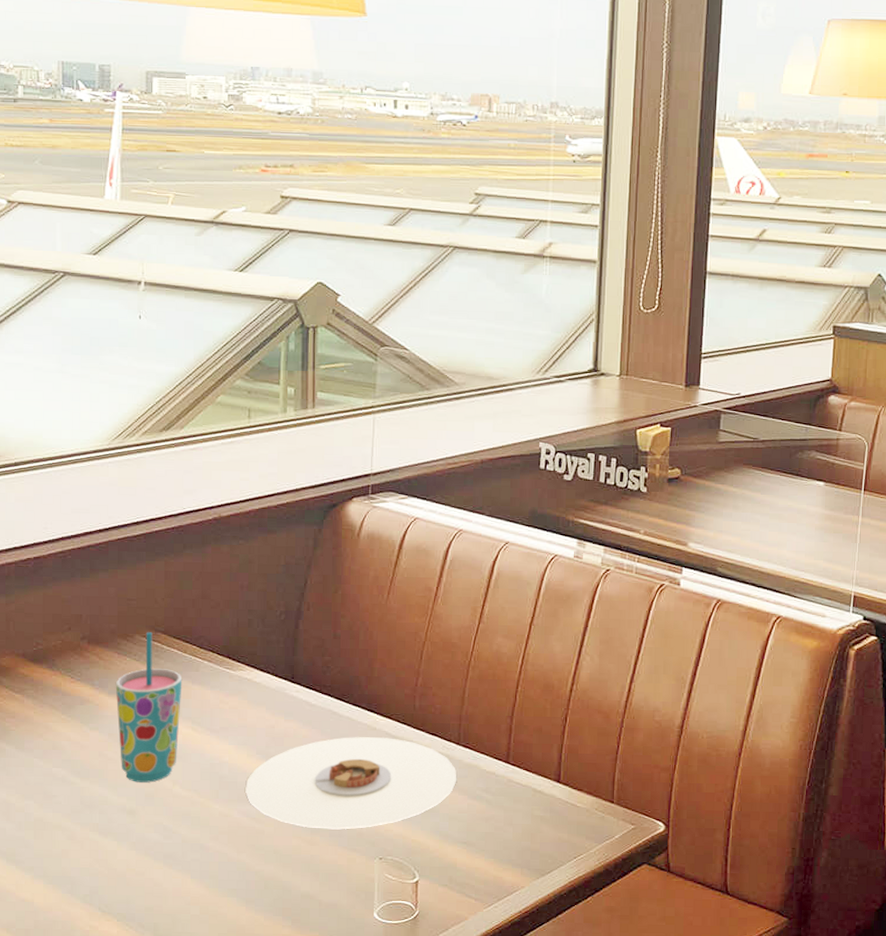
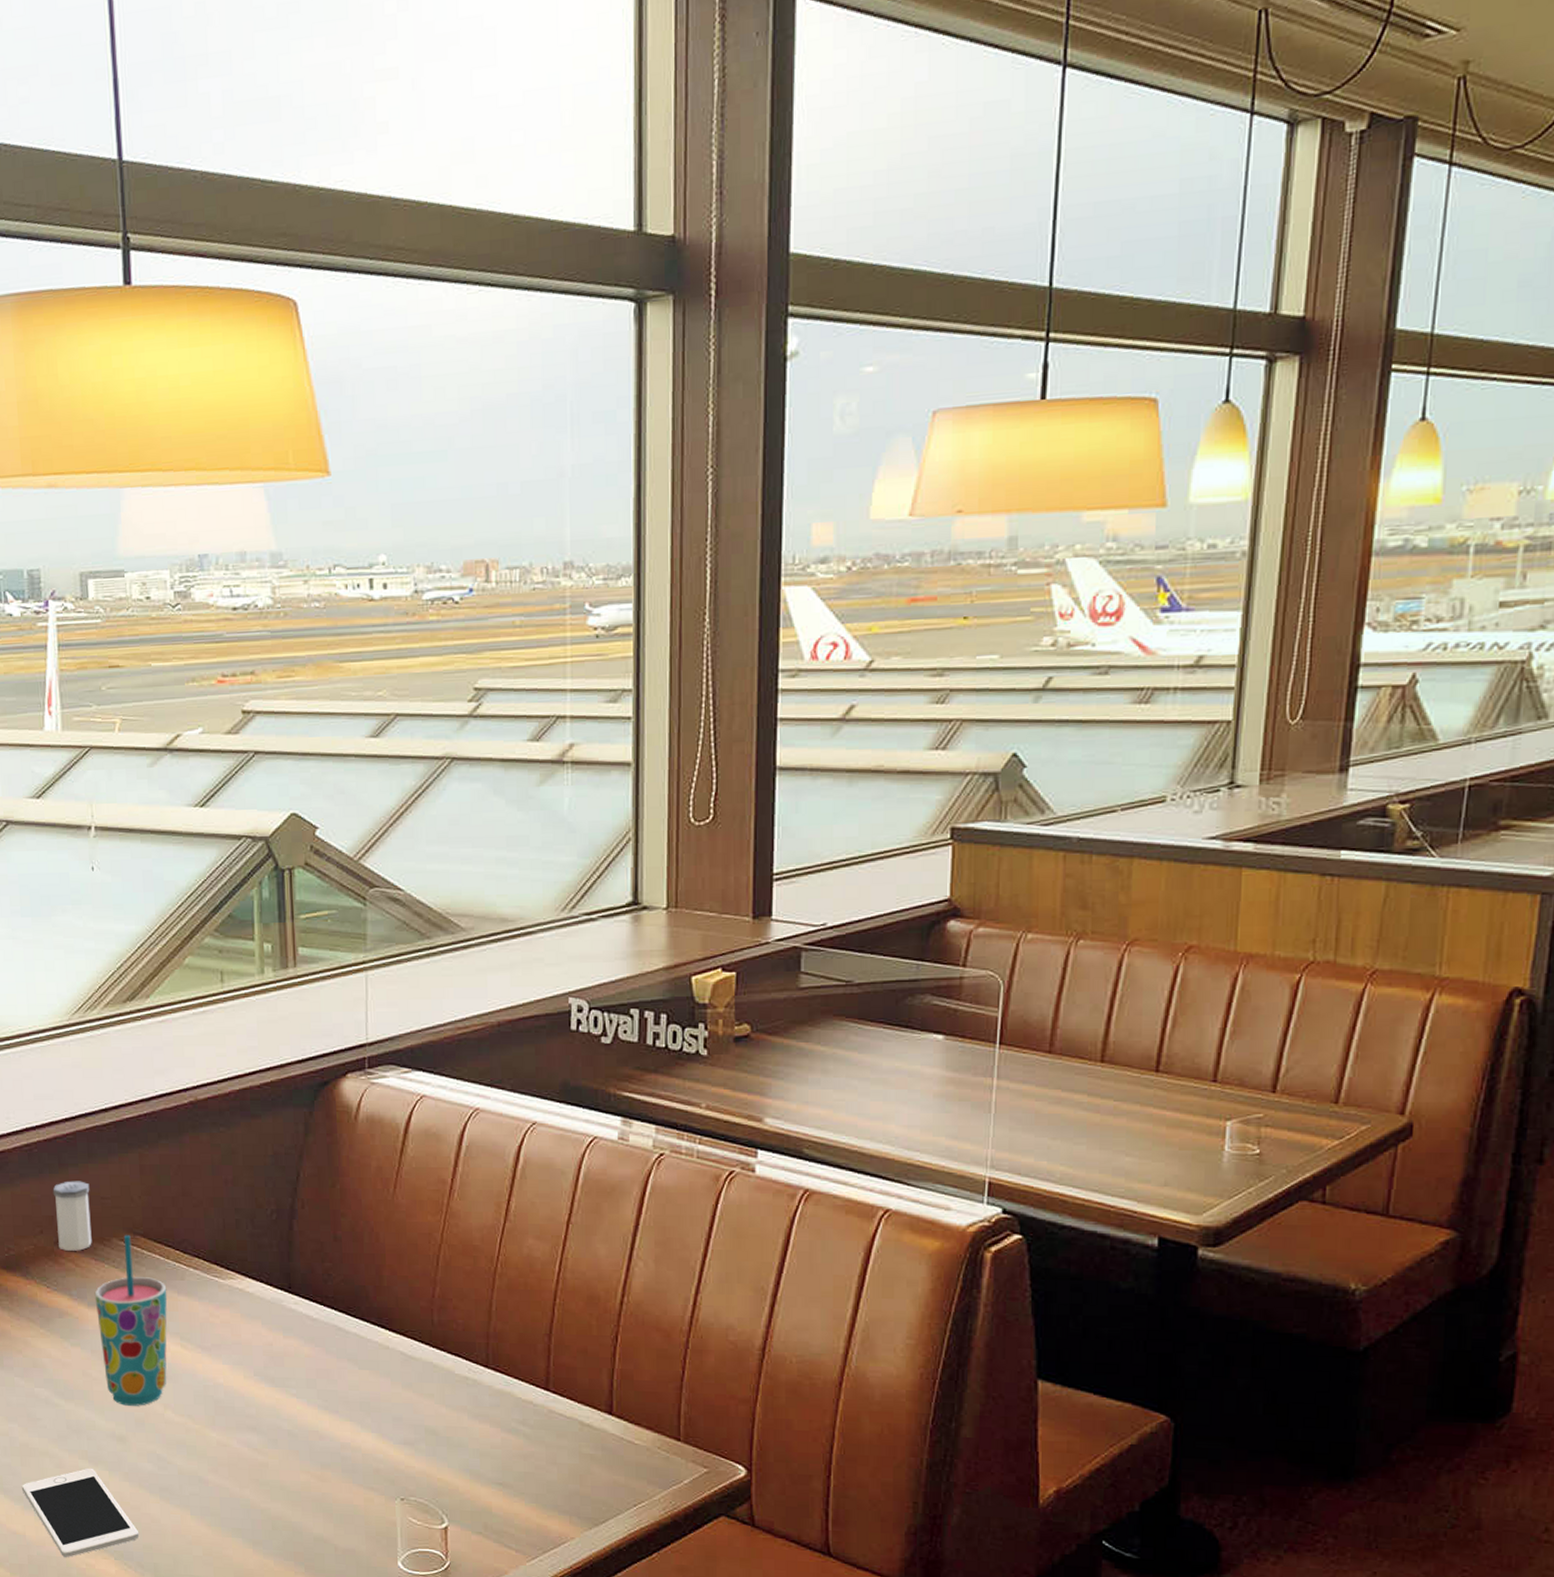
cell phone: none [33,839,141,921] -> present [21,1468,138,1557]
salt shaker: none [83,584,118,646] -> present [52,1181,92,1251]
plate: present [245,736,457,830] -> none [244,1356,488,1465]

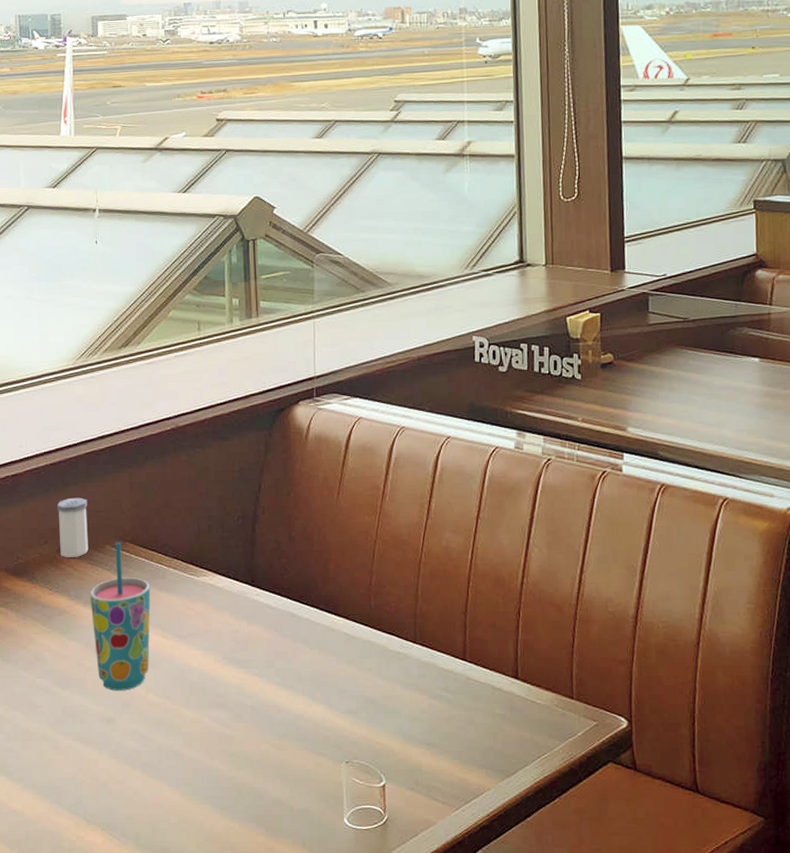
cell phone: present [21,1468,138,1557] -> none [22,748,123,831]

